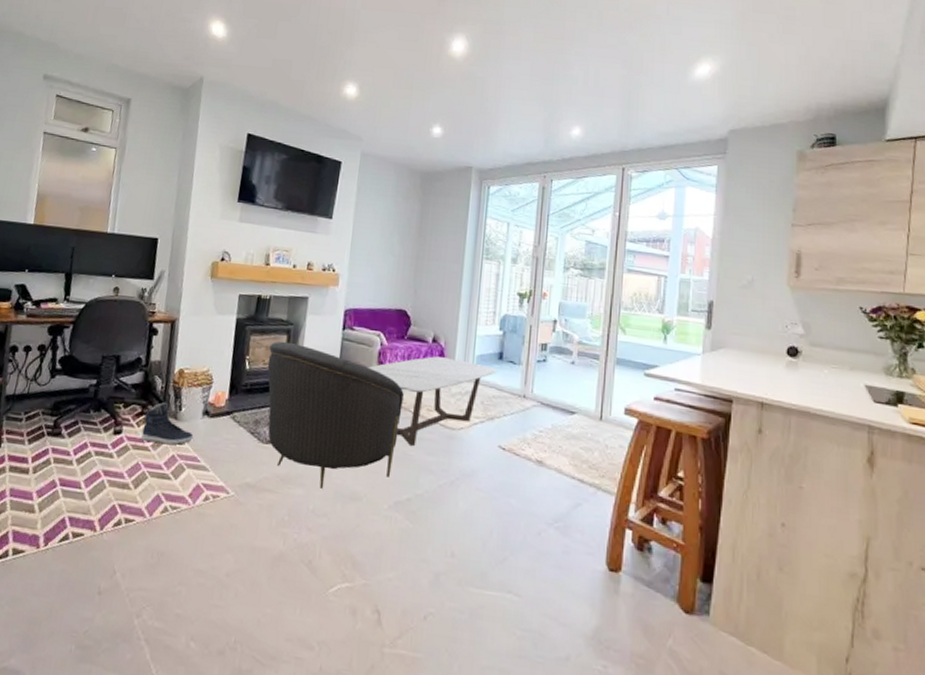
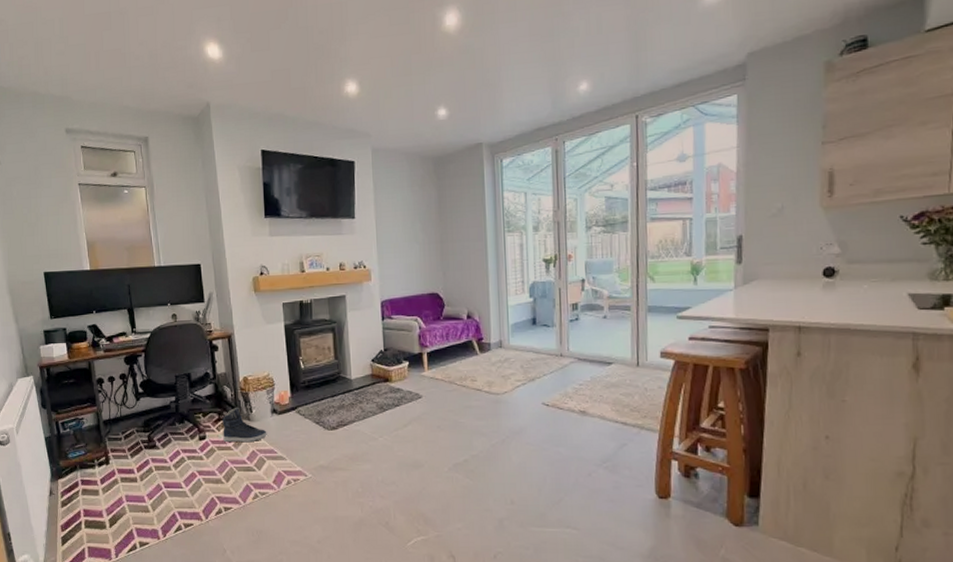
armchair: present [267,341,404,489] -> none [319,338,448,461]
coffee table: present [368,356,497,447] -> none [411,330,532,415]

